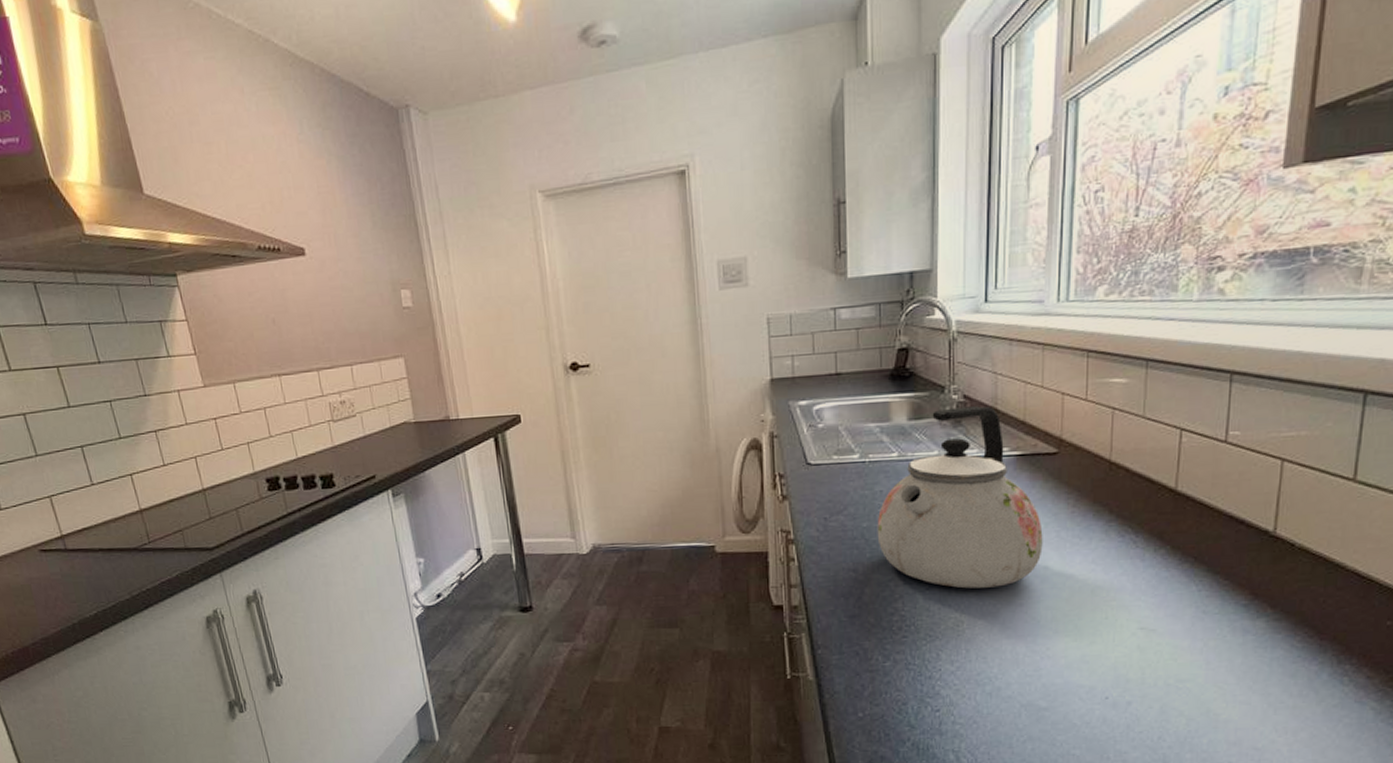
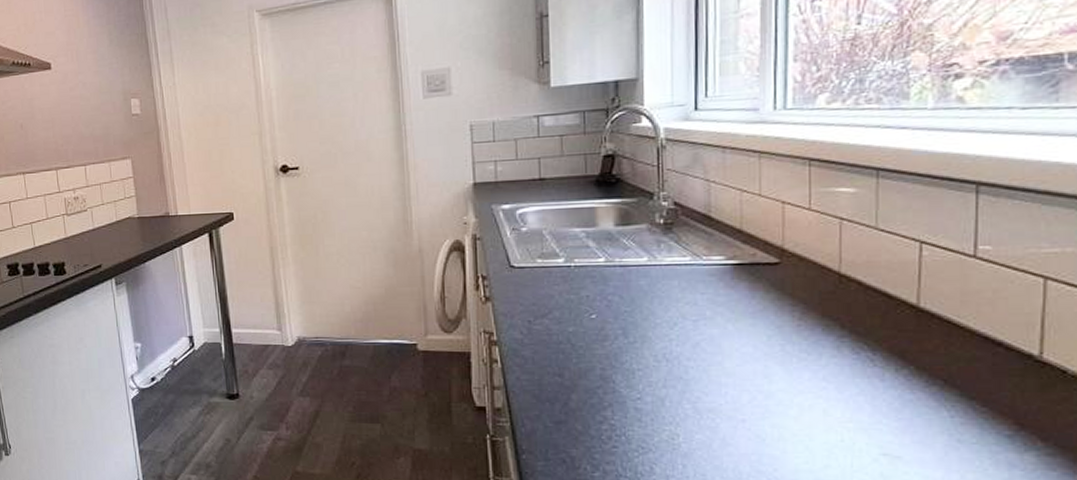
kettle: present [877,406,1043,589] -> none [583,213,766,401]

